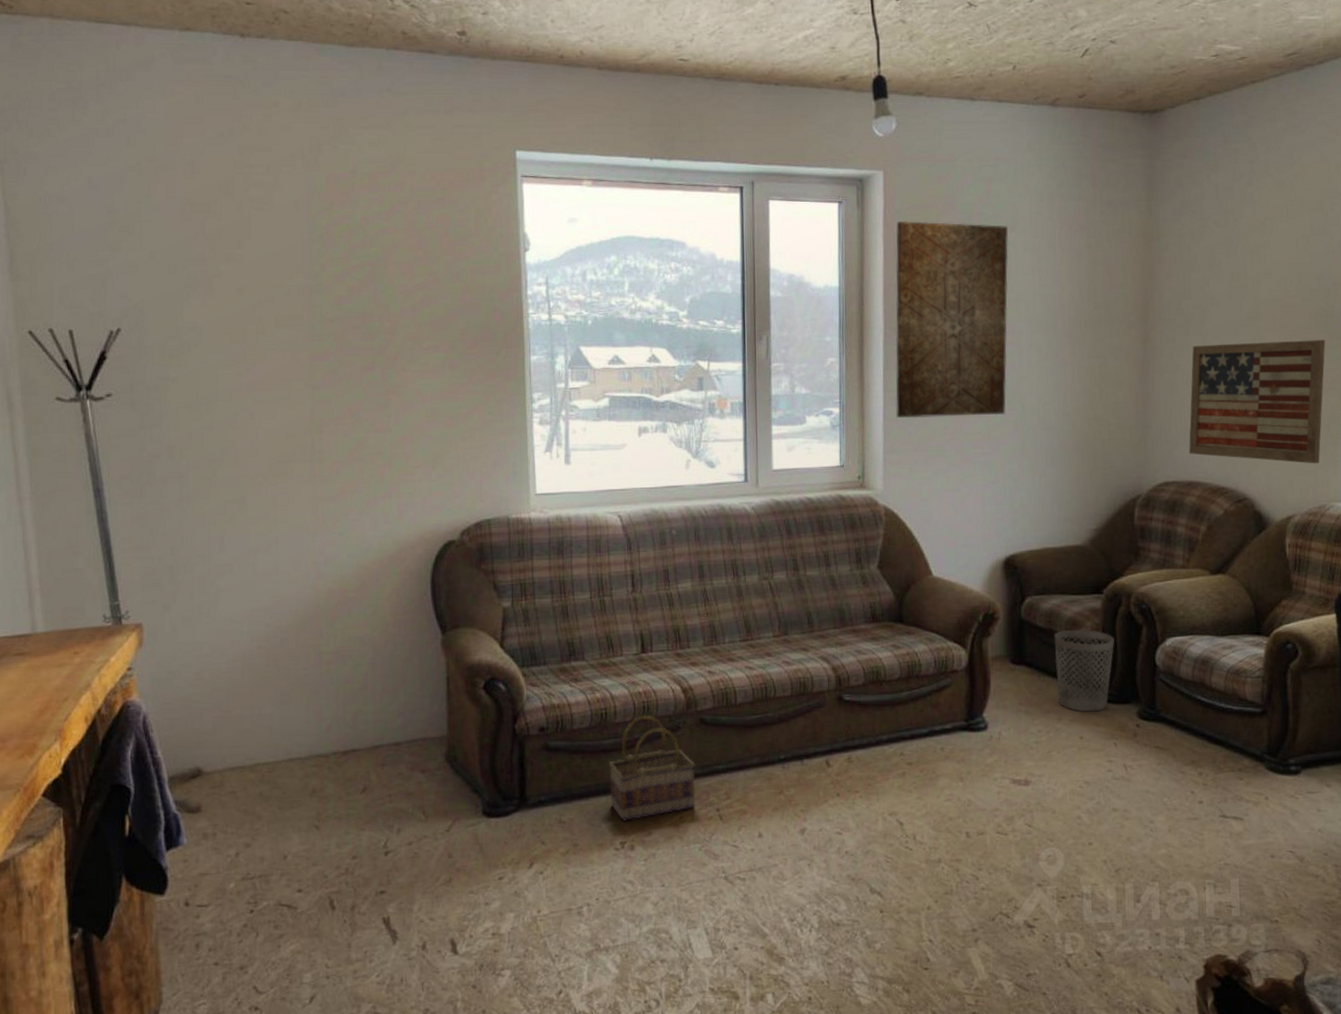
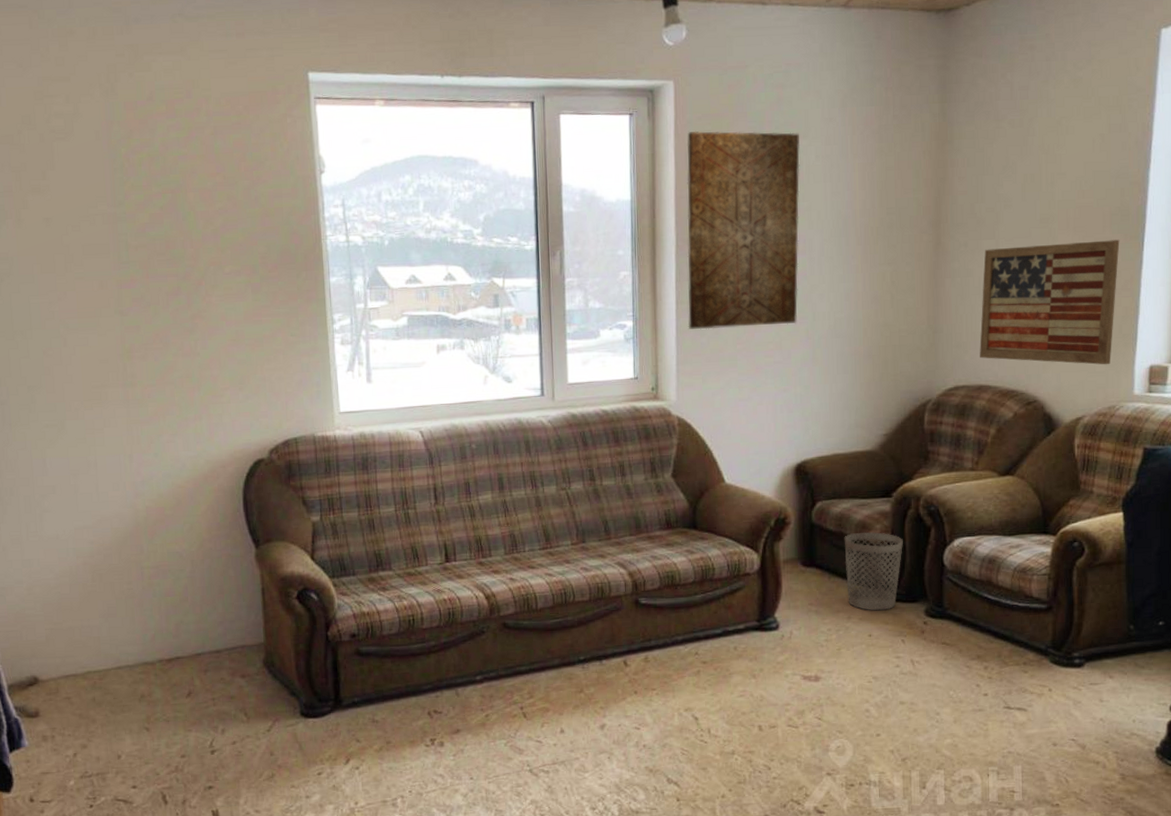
basket: present [608,715,696,821] -> none [417,620,500,720]

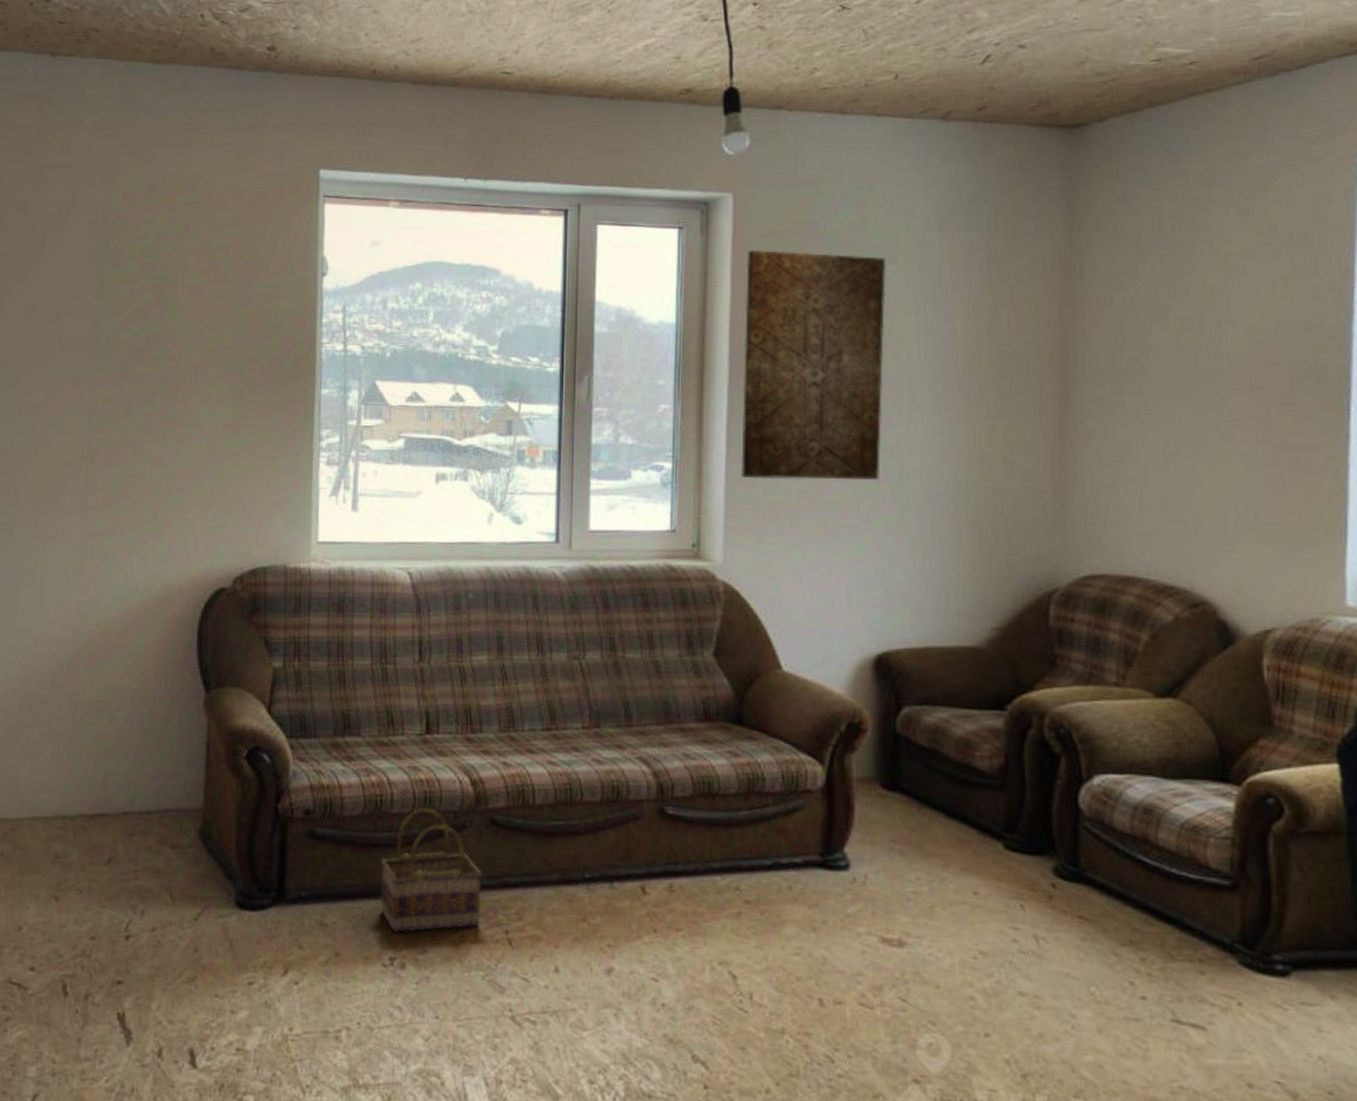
basket: none [417,620,500,720] -> present [380,807,483,933]
wastebasket: present [844,532,903,611] -> none [939,752,1021,862]
wall art: present [979,240,1120,365] -> none [1124,405,1316,565]

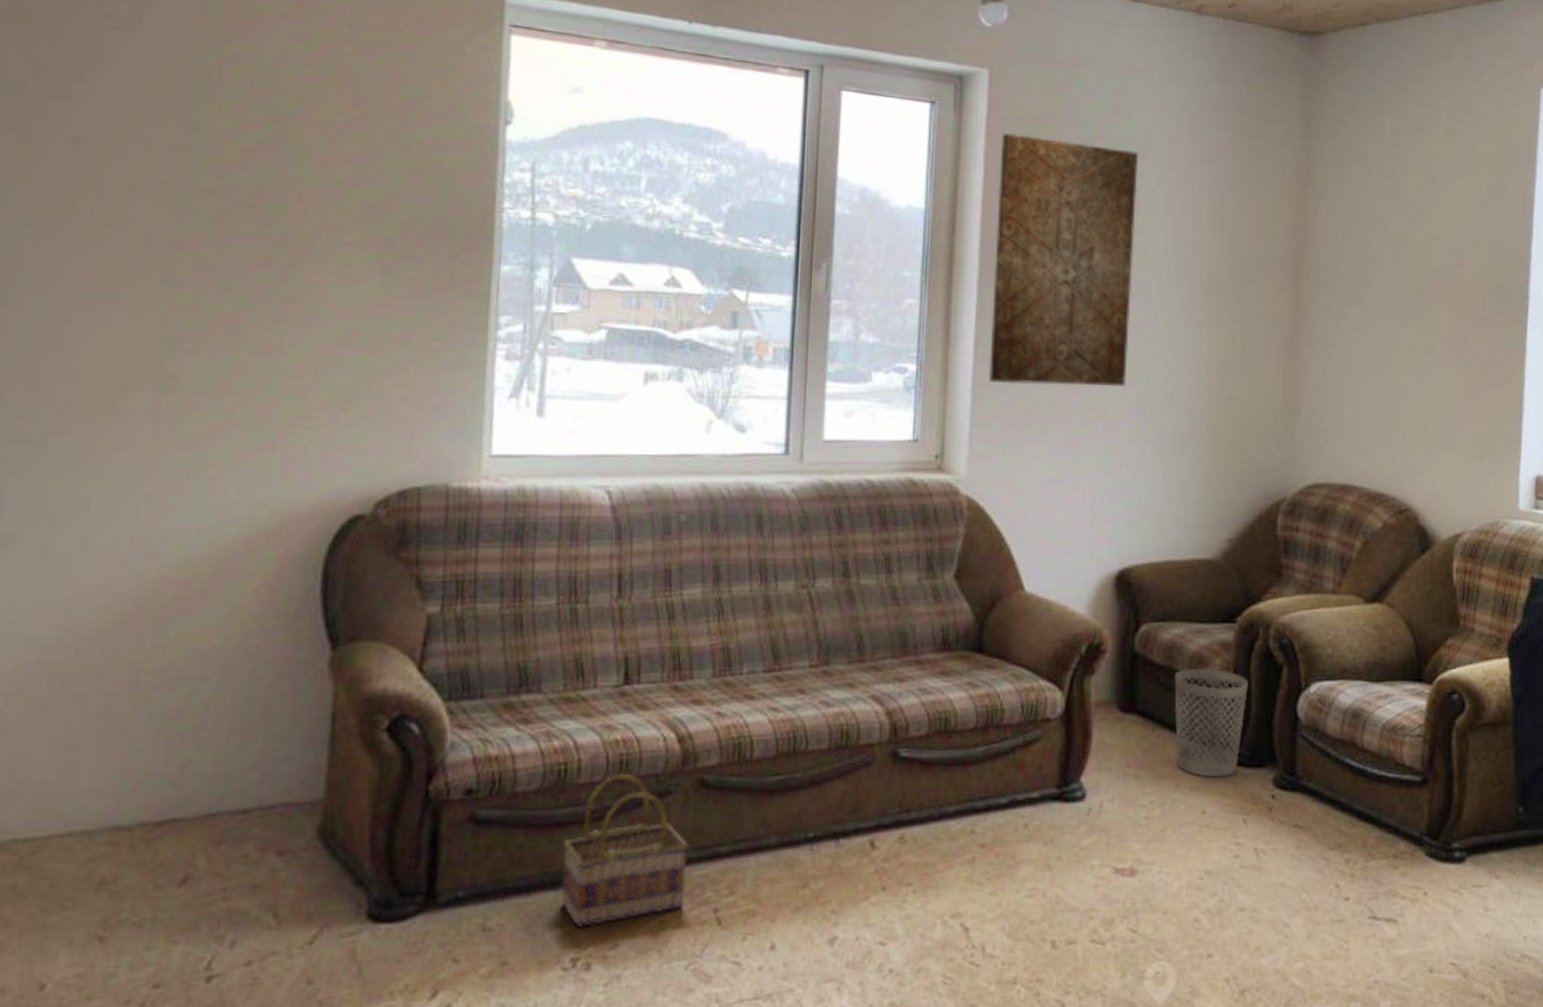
wastebasket: none [939,752,1021,862] -> present [1174,668,1248,778]

